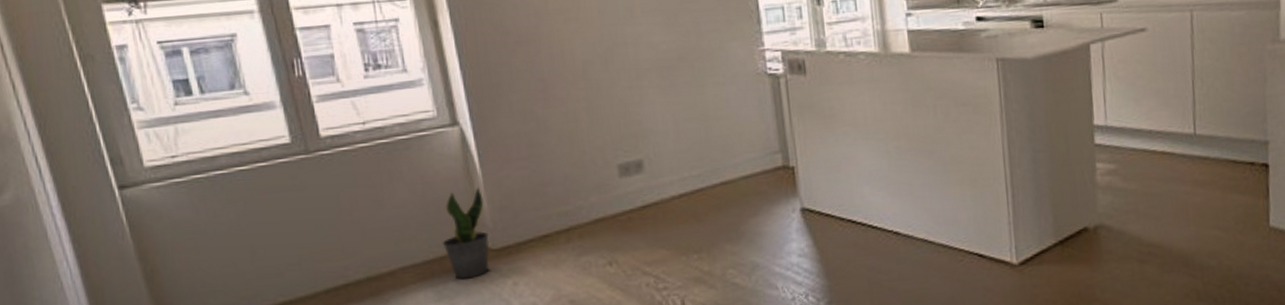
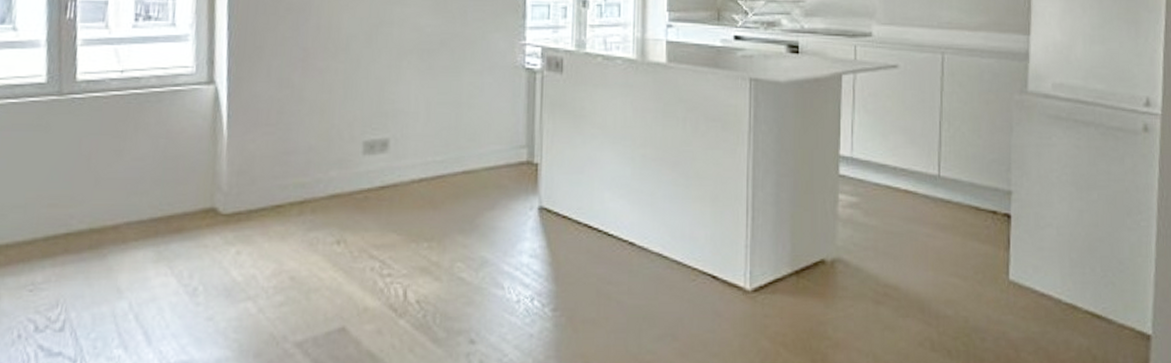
potted plant: present [442,187,490,280] -> none [173,148,224,242]

